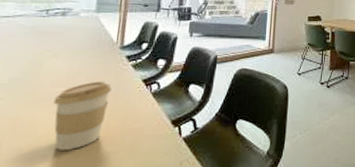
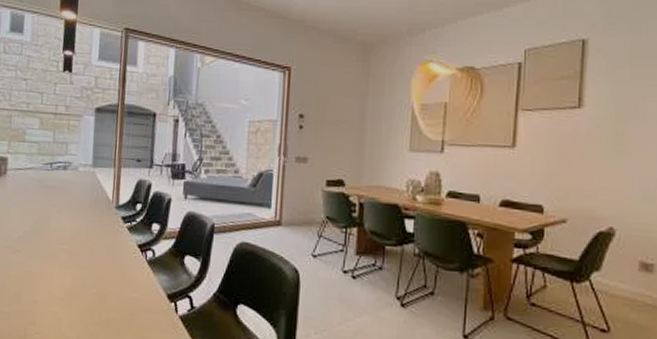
coffee cup: present [53,81,112,150] -> none [60,241,109,311]

